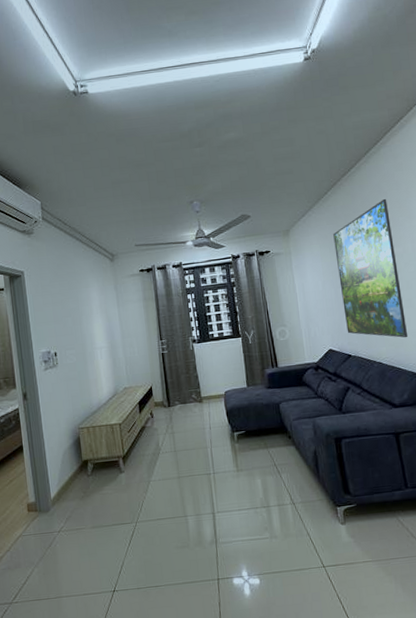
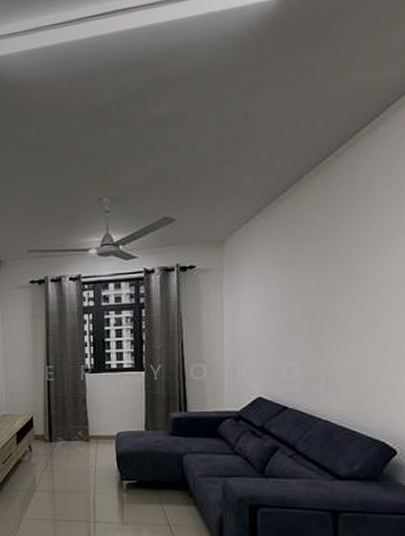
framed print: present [333,198,409,338] -> none [285,200,376,393]

